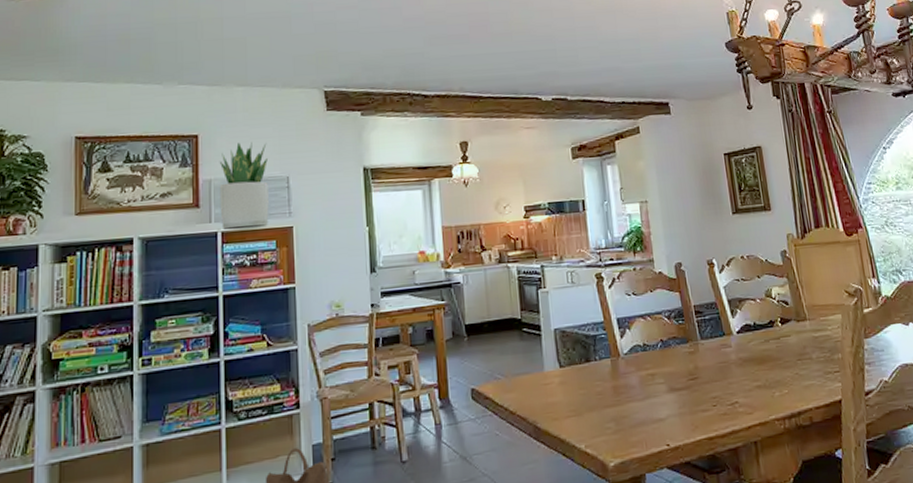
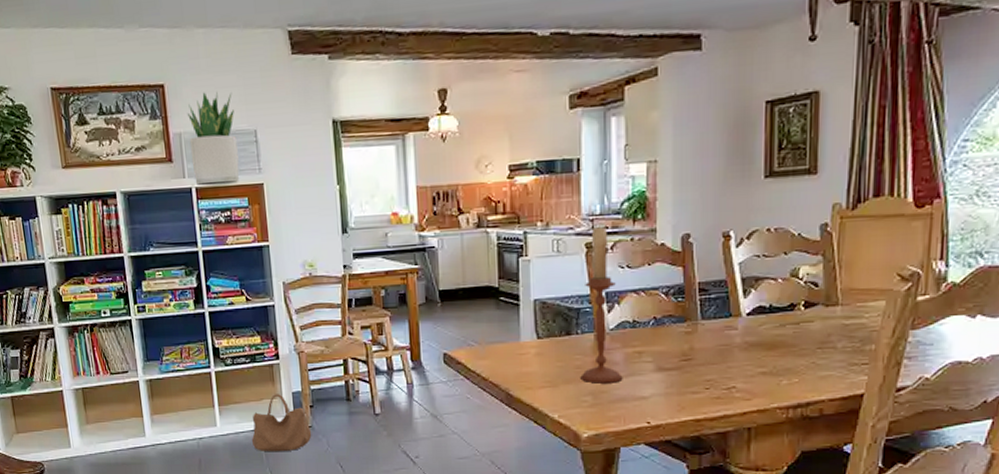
candlestick: none [598,255,641,409] -> present [580,222,623,384]

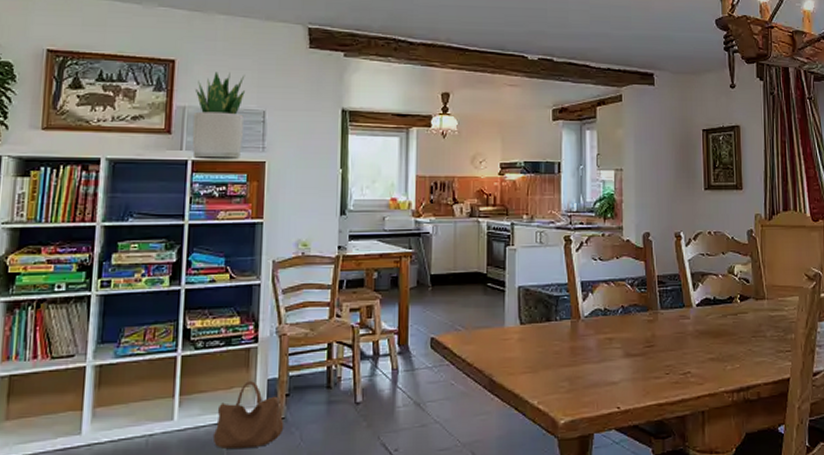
candlestick: present [580,222,623,384] -> none [558,219,596,369]

